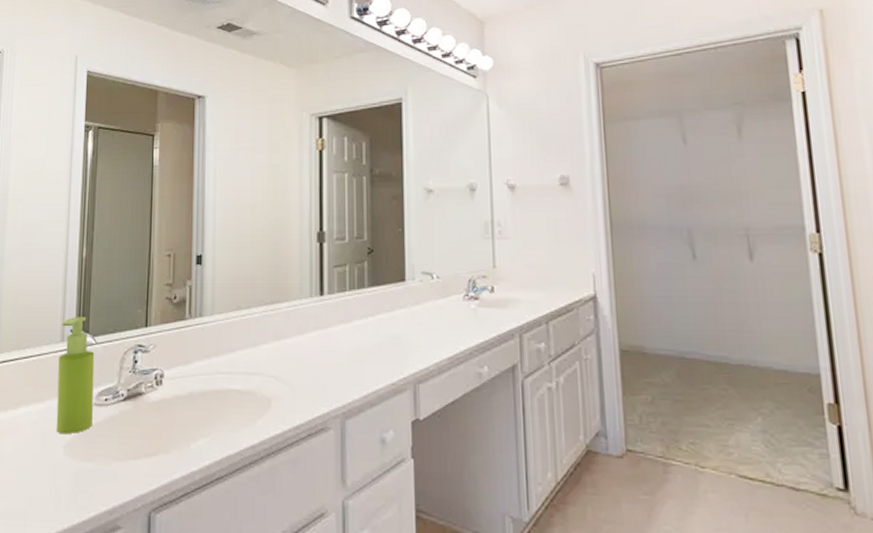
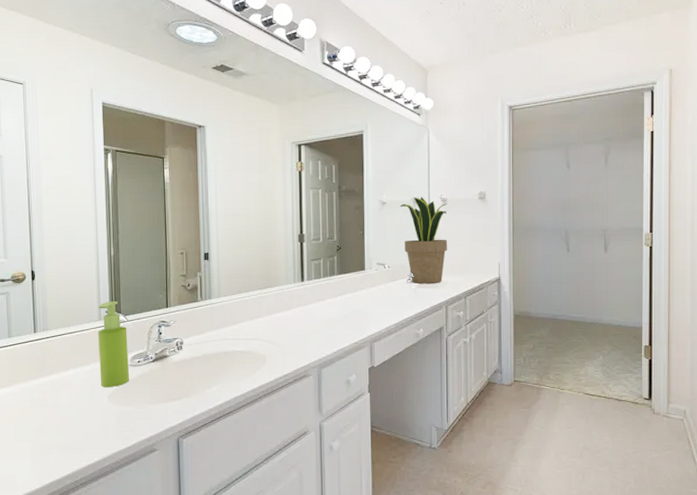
potted plant: none [451,183,520,301] -> present [399,197,448,284]

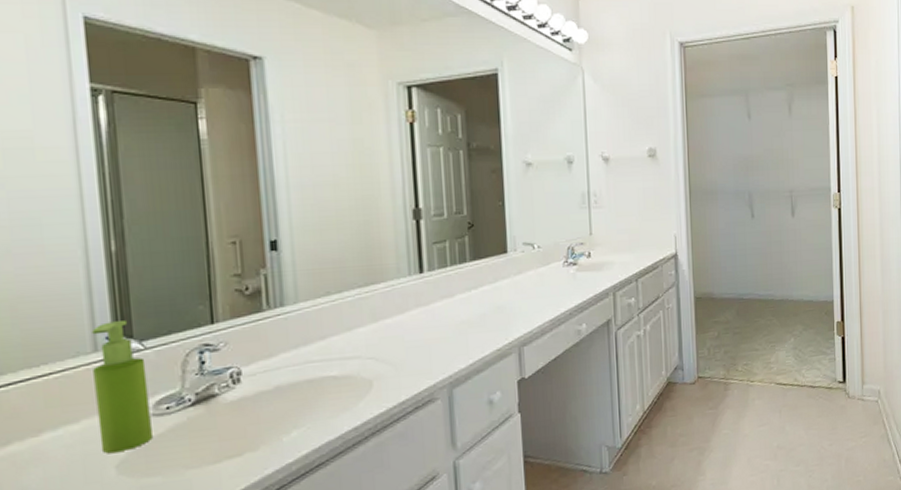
potted plant: present [399,197,448,284] -> none [549,155,613,267]

